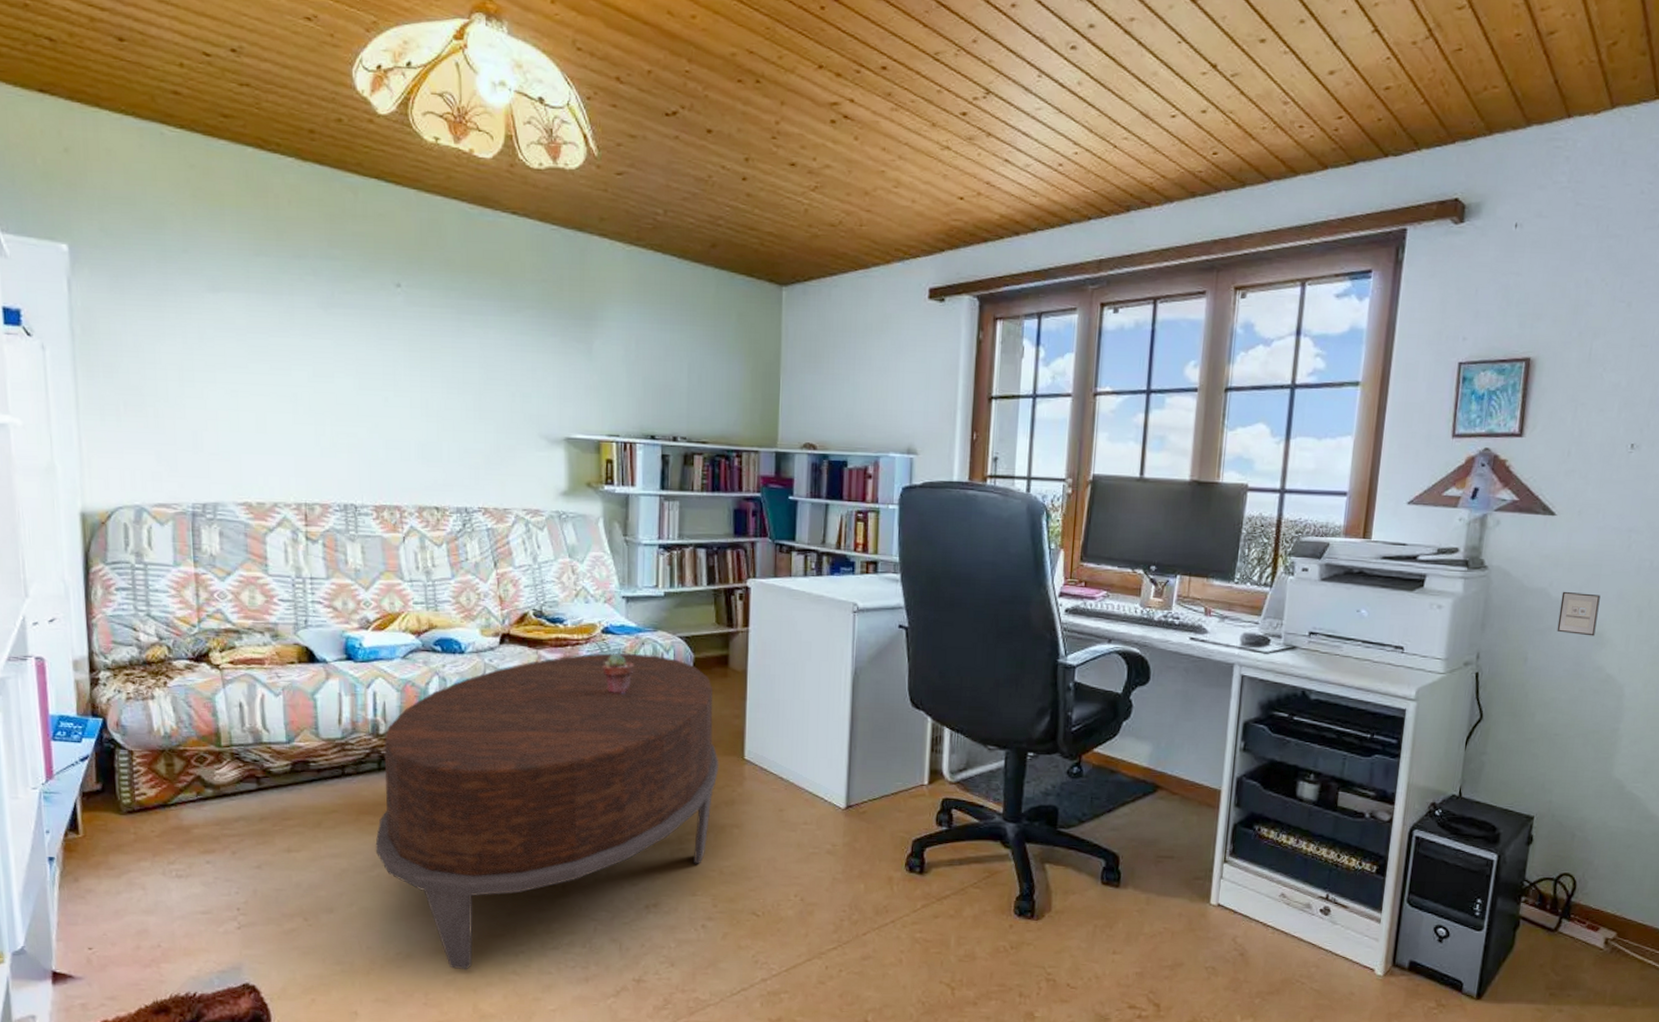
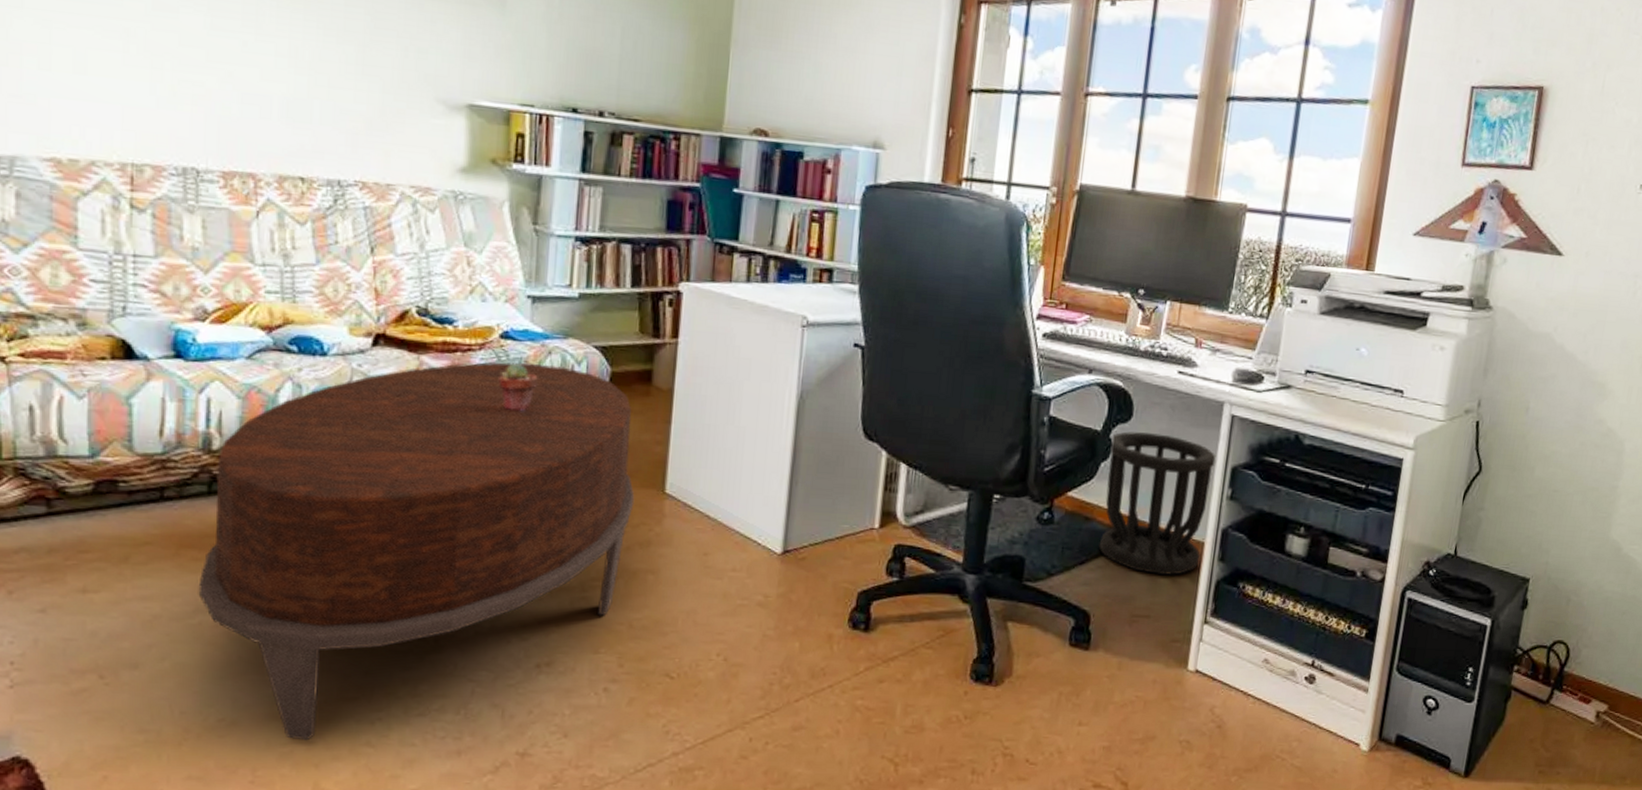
wastebasket: none [1124,693,1229,821] -> present [1099,431,1217,576]
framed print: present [1557,591,1601,636] -> none [1560,337,1605,387]

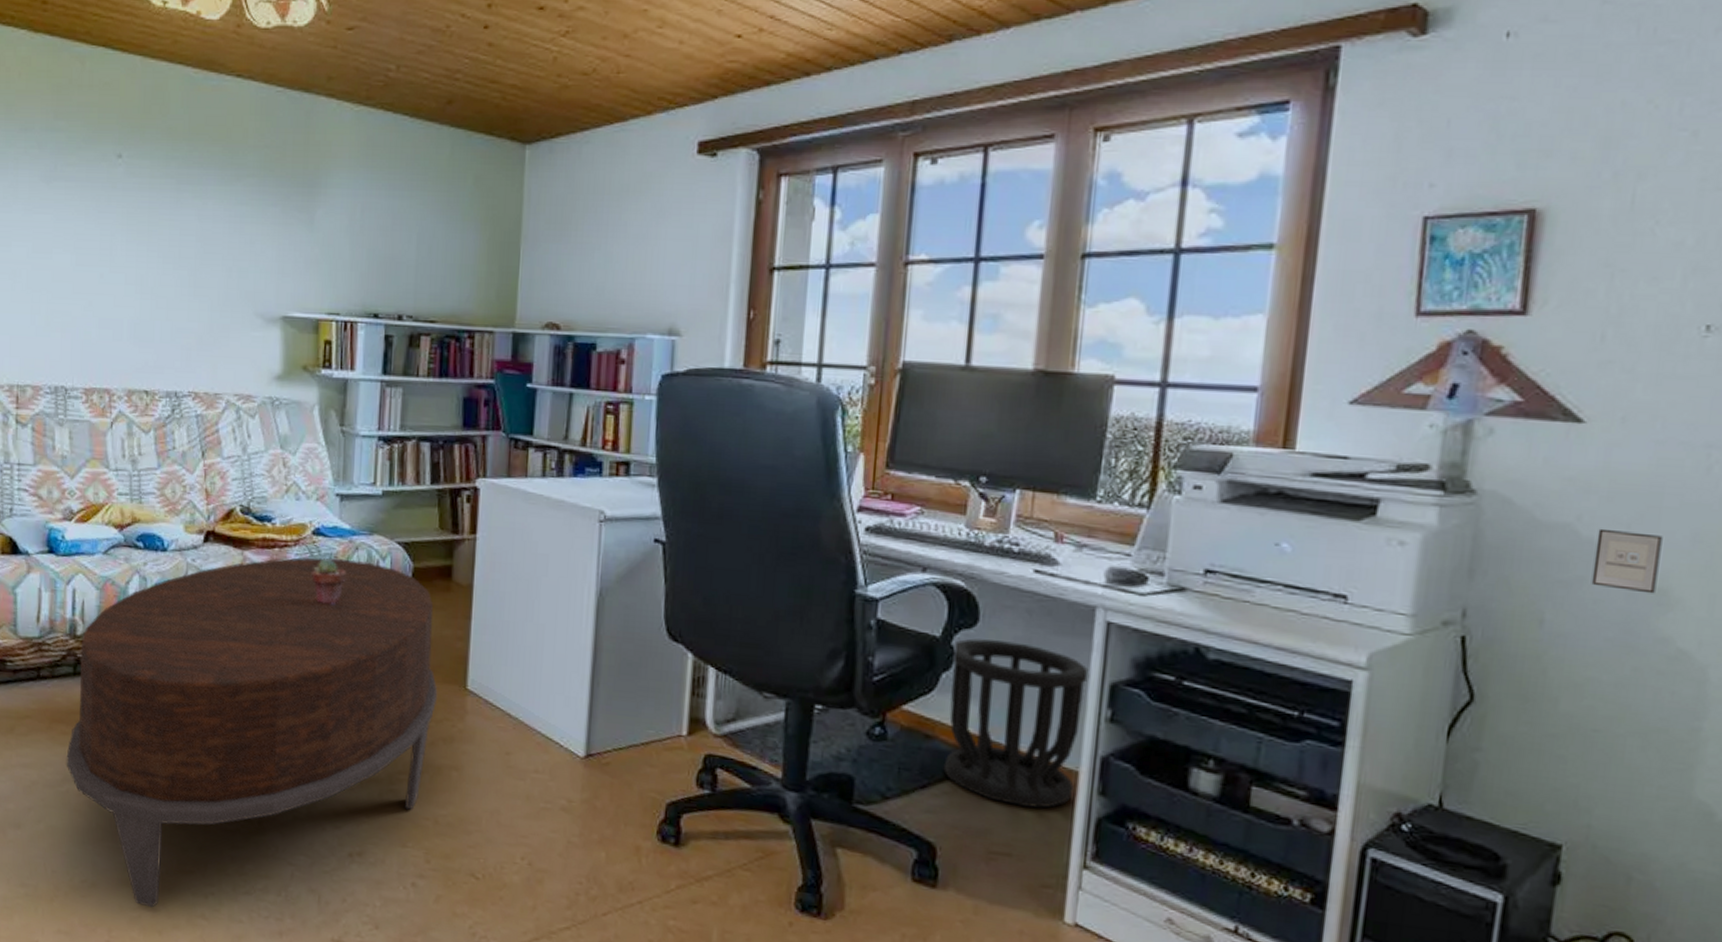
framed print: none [1560,337,1605,387] -> present [1591,528,1663,594]

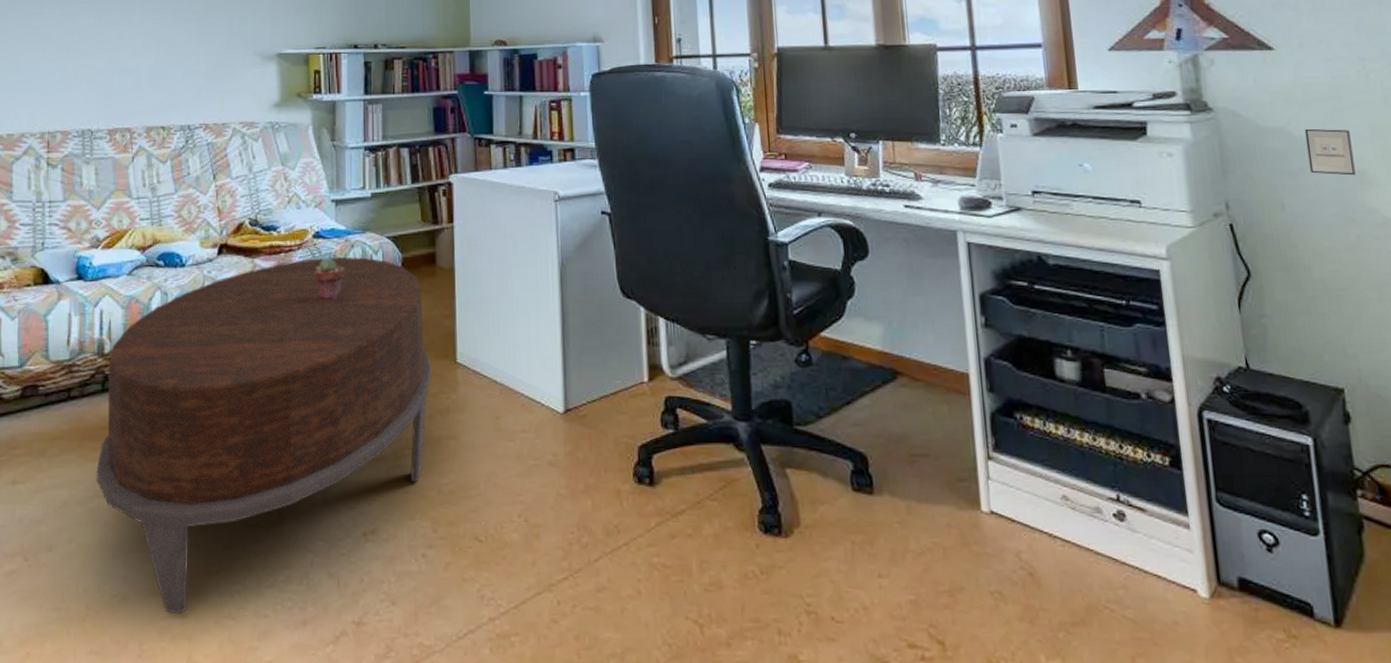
wastebasket: present [943,638,1090,808] -> none [851,267,968,411]

